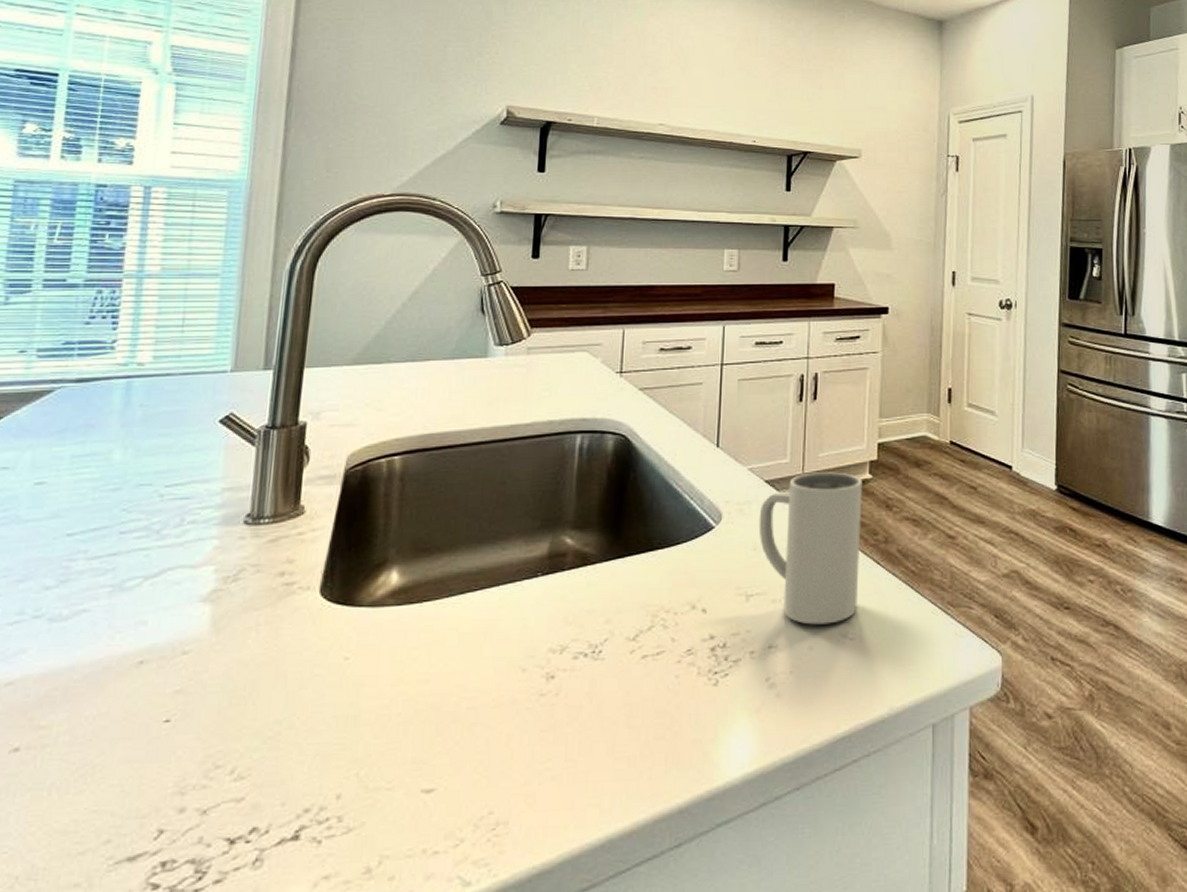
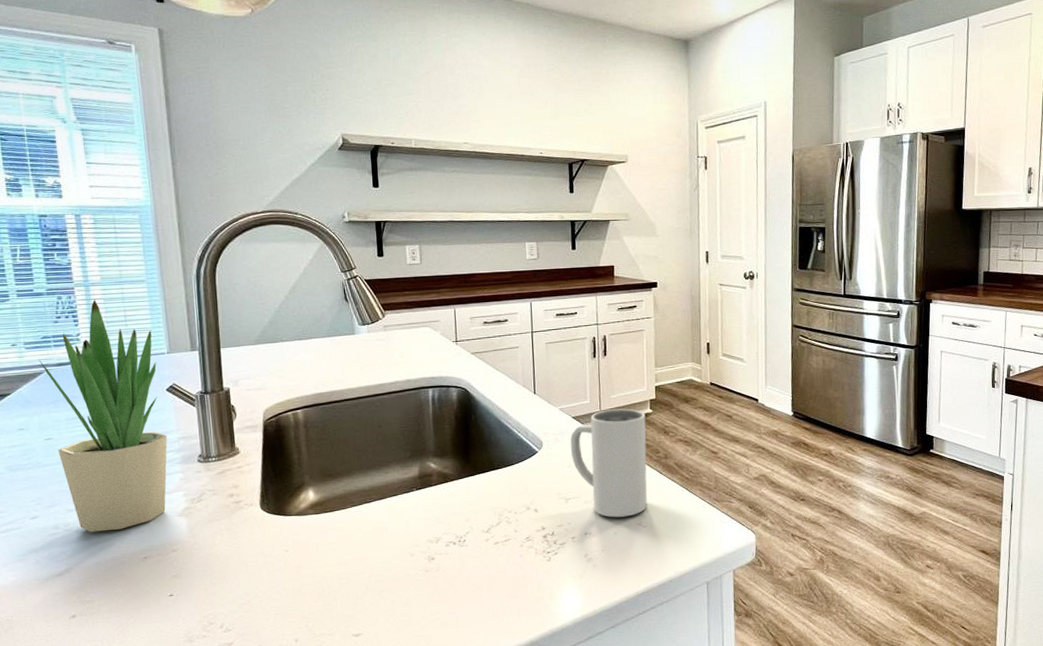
potted plant: none [49,296,215,621] -> present [38,300,168,532]

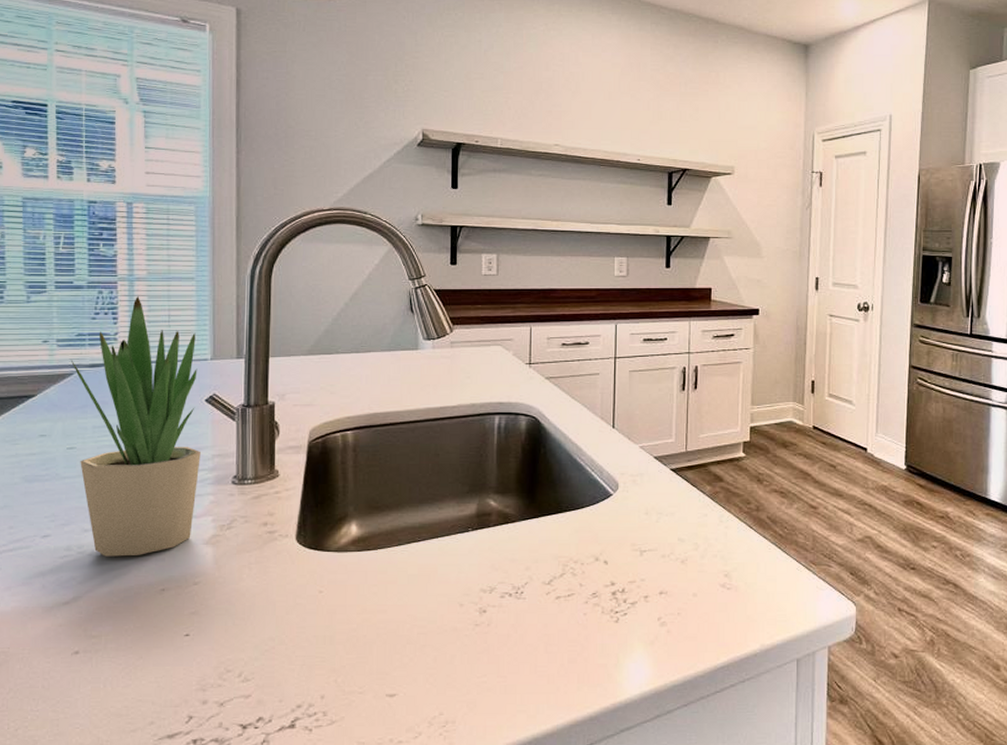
mug: present [570,408,647,518] -> none [649,451,737,576]

